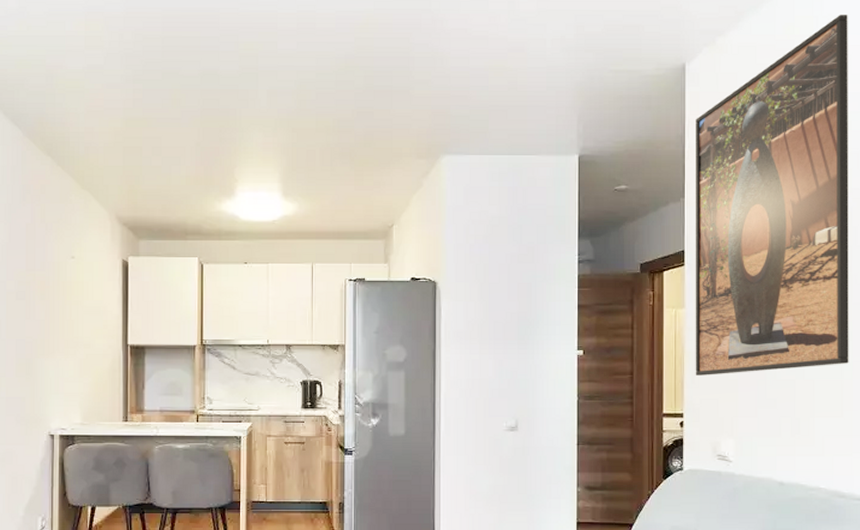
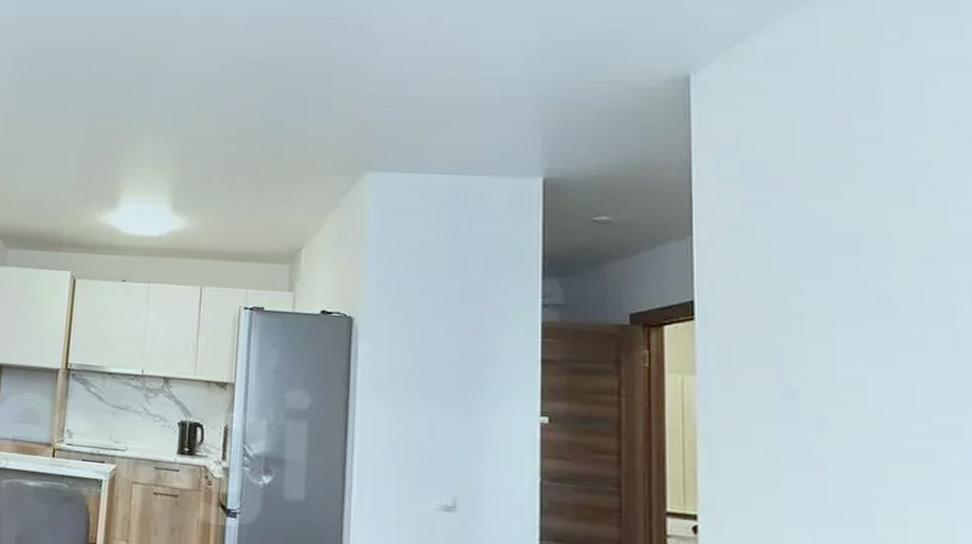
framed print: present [695,15,849,376] -> none [706,18,961,473]

